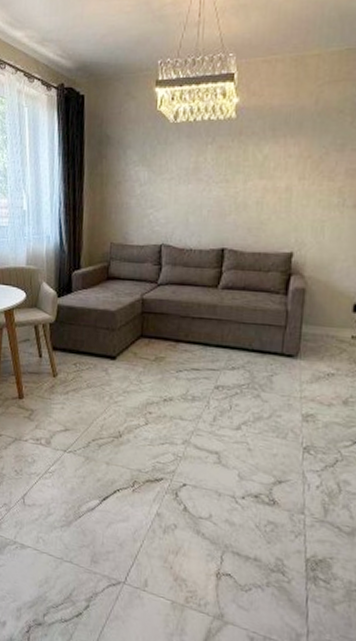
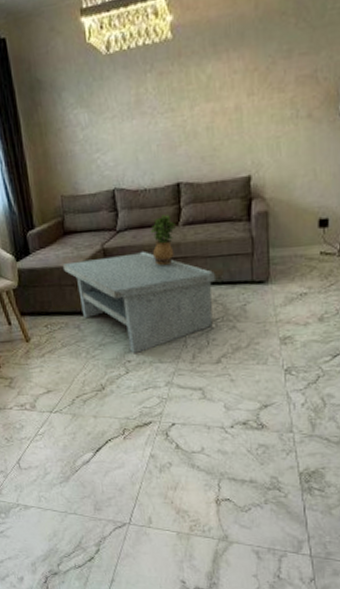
coffee table: none [100,306,246,407] -> present [62,251,215,354]
potted plant: none [188,276,215,324] -> present [150,215,176,265]

